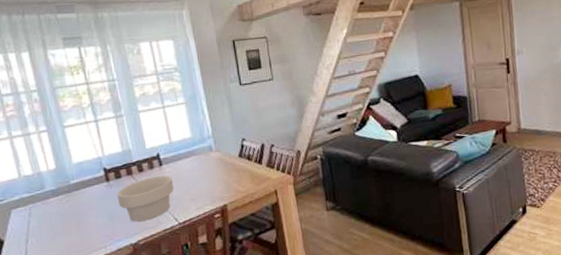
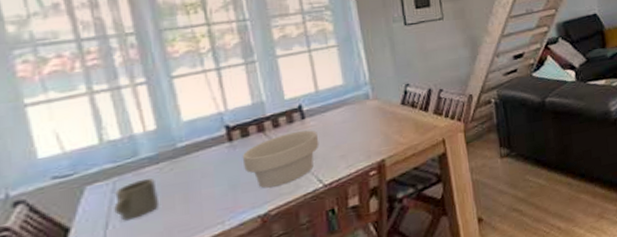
cup: none [31,206,61,239] -> present [114,177,160,221]

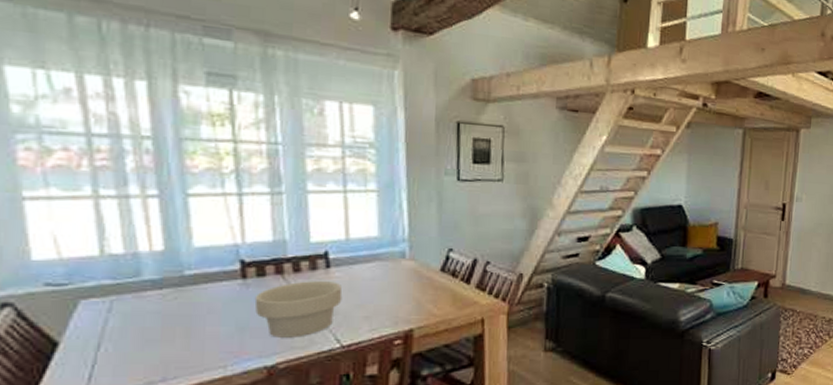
cup: present [114,177,160,221] -> none [108,303,159,345]

